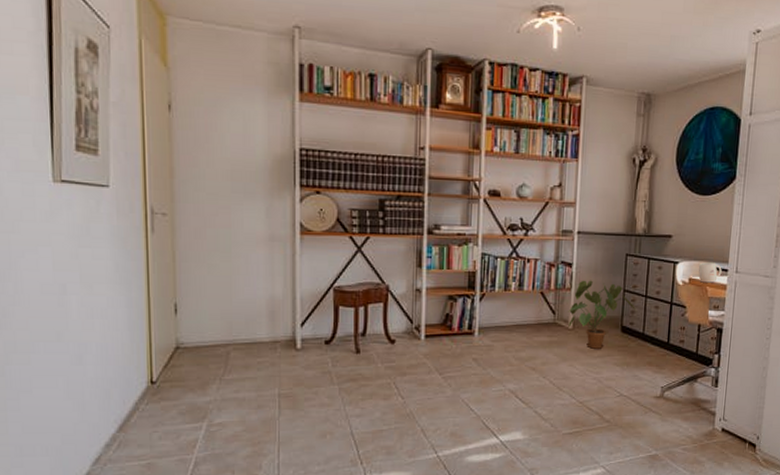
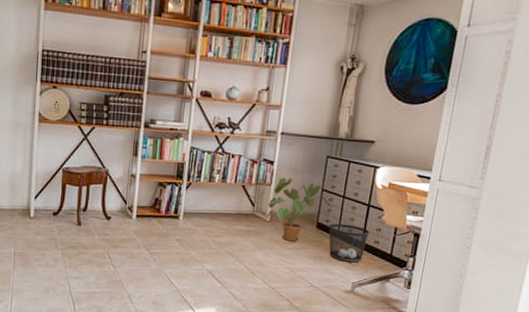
waste bin: none [633,325,674,365] -> present [328,223,370,263]
mug: present [698,262,722,283] -> none [399,168,425,189]

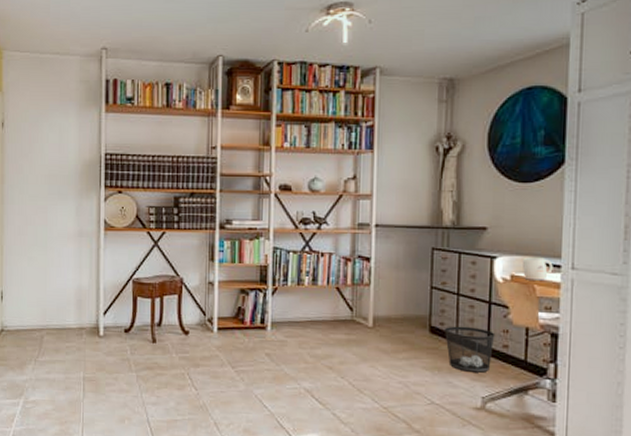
house plant: present [266,177,333,242] -> none [367,275,446,350]
mug: none [399,168,425,189] -> present [521,257,553,281]

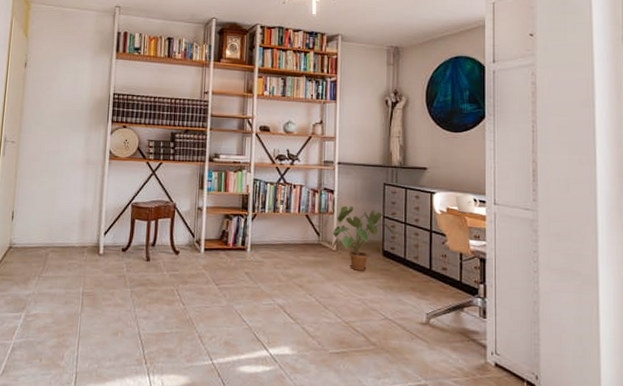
house plant: none [367,275,446,350] -> present [331,205,396,271]
waste bin: present [443,326,495,373] -> none [394,250,436,292]

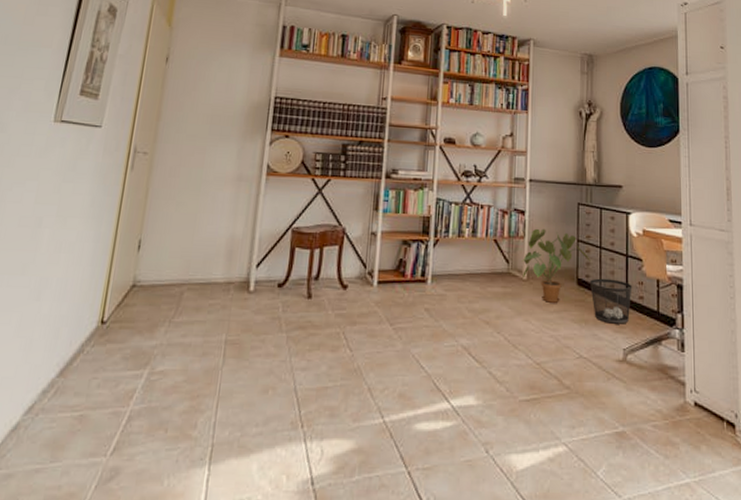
waste bin: none [394,250,436,292] -> present [589,278,633,324]
mug: present [455,193,480,213] -> none [651,213,676,236]

